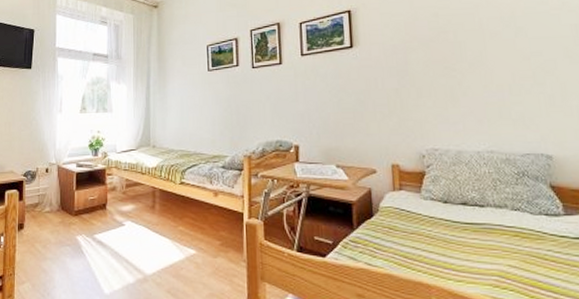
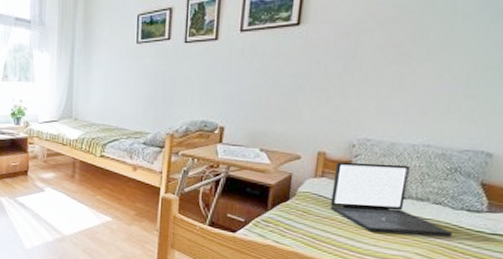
laptop: none [411,172,539,246] -> present [330,161,453,237]

